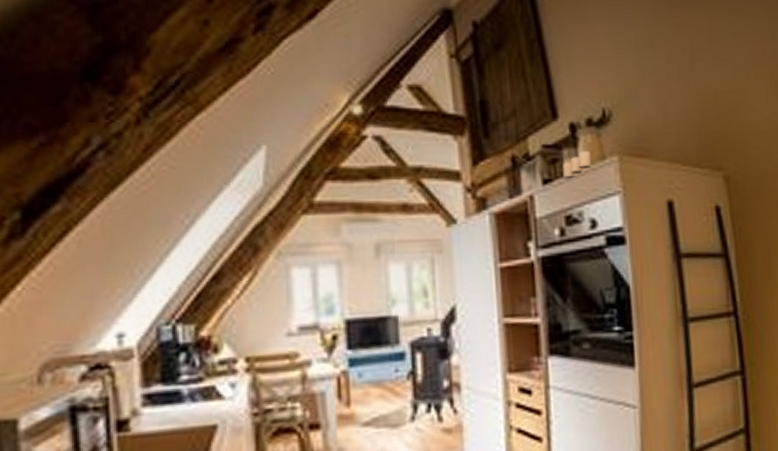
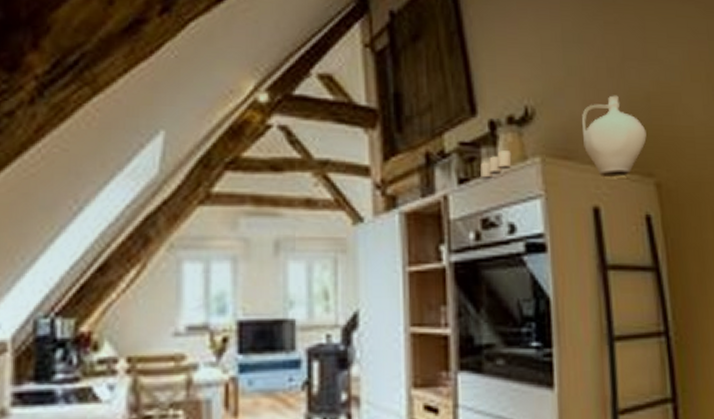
ceramic jug: none [655,95,715,173] -> present [581,95,647,178]

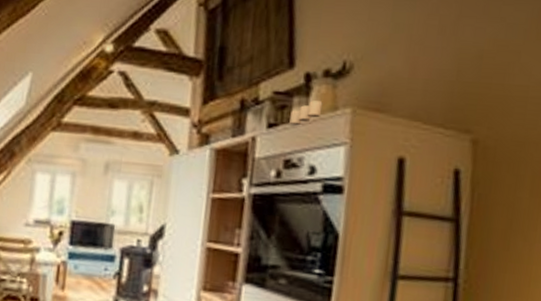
ceramic jug: present [581,95,647,178] -> none [399,52,472,132]

